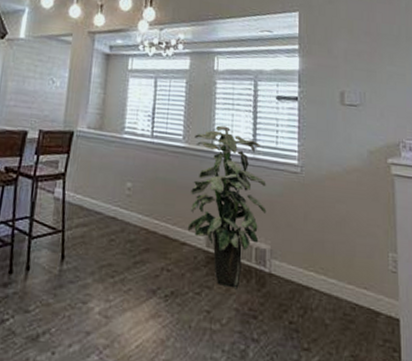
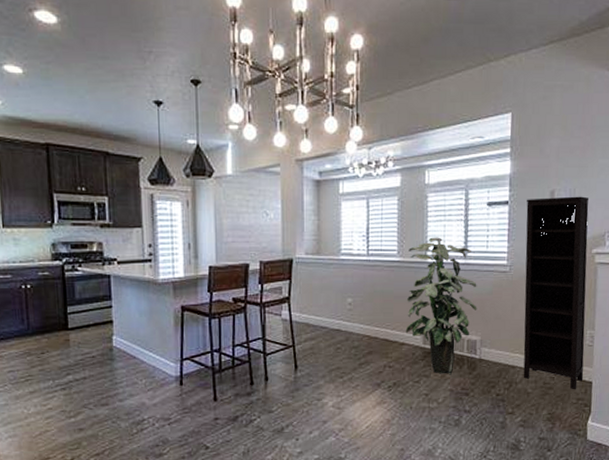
bookcase: none [316,97,389,328] -> present [523,196,589,390]

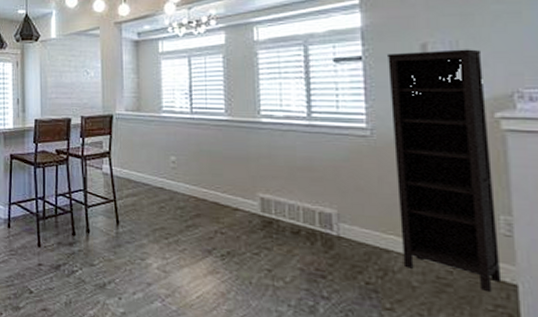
indoor plant: present [405,237,477,374] -> none [238,95,330,250]

